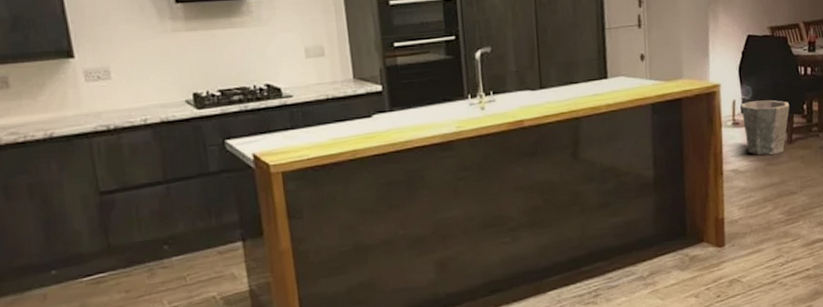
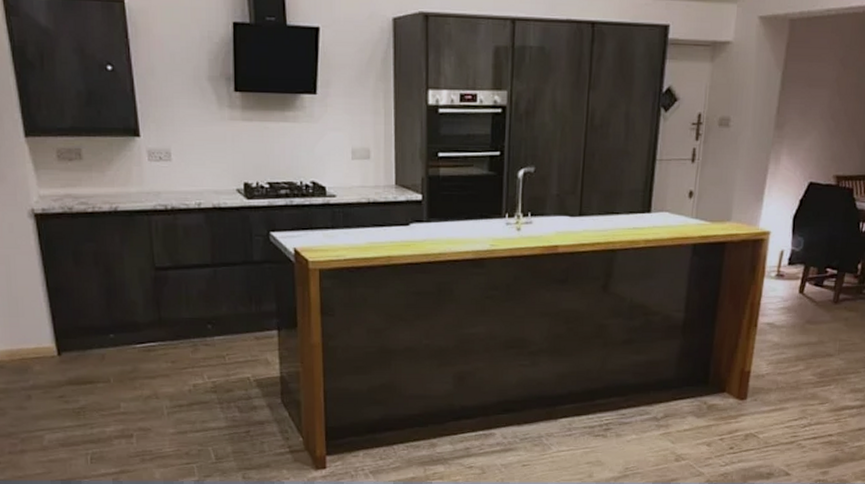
waste bin: present [741,100,790,156] -> none [788,254,843,313]

